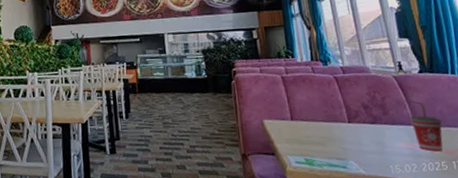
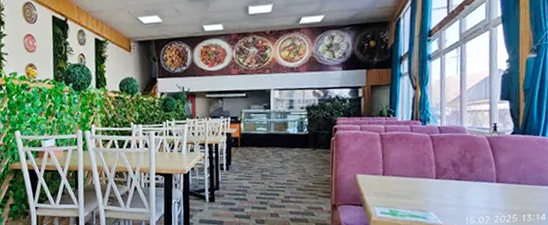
beverage cup: present [404,99,444,153] -> none [492,158,523,207]

